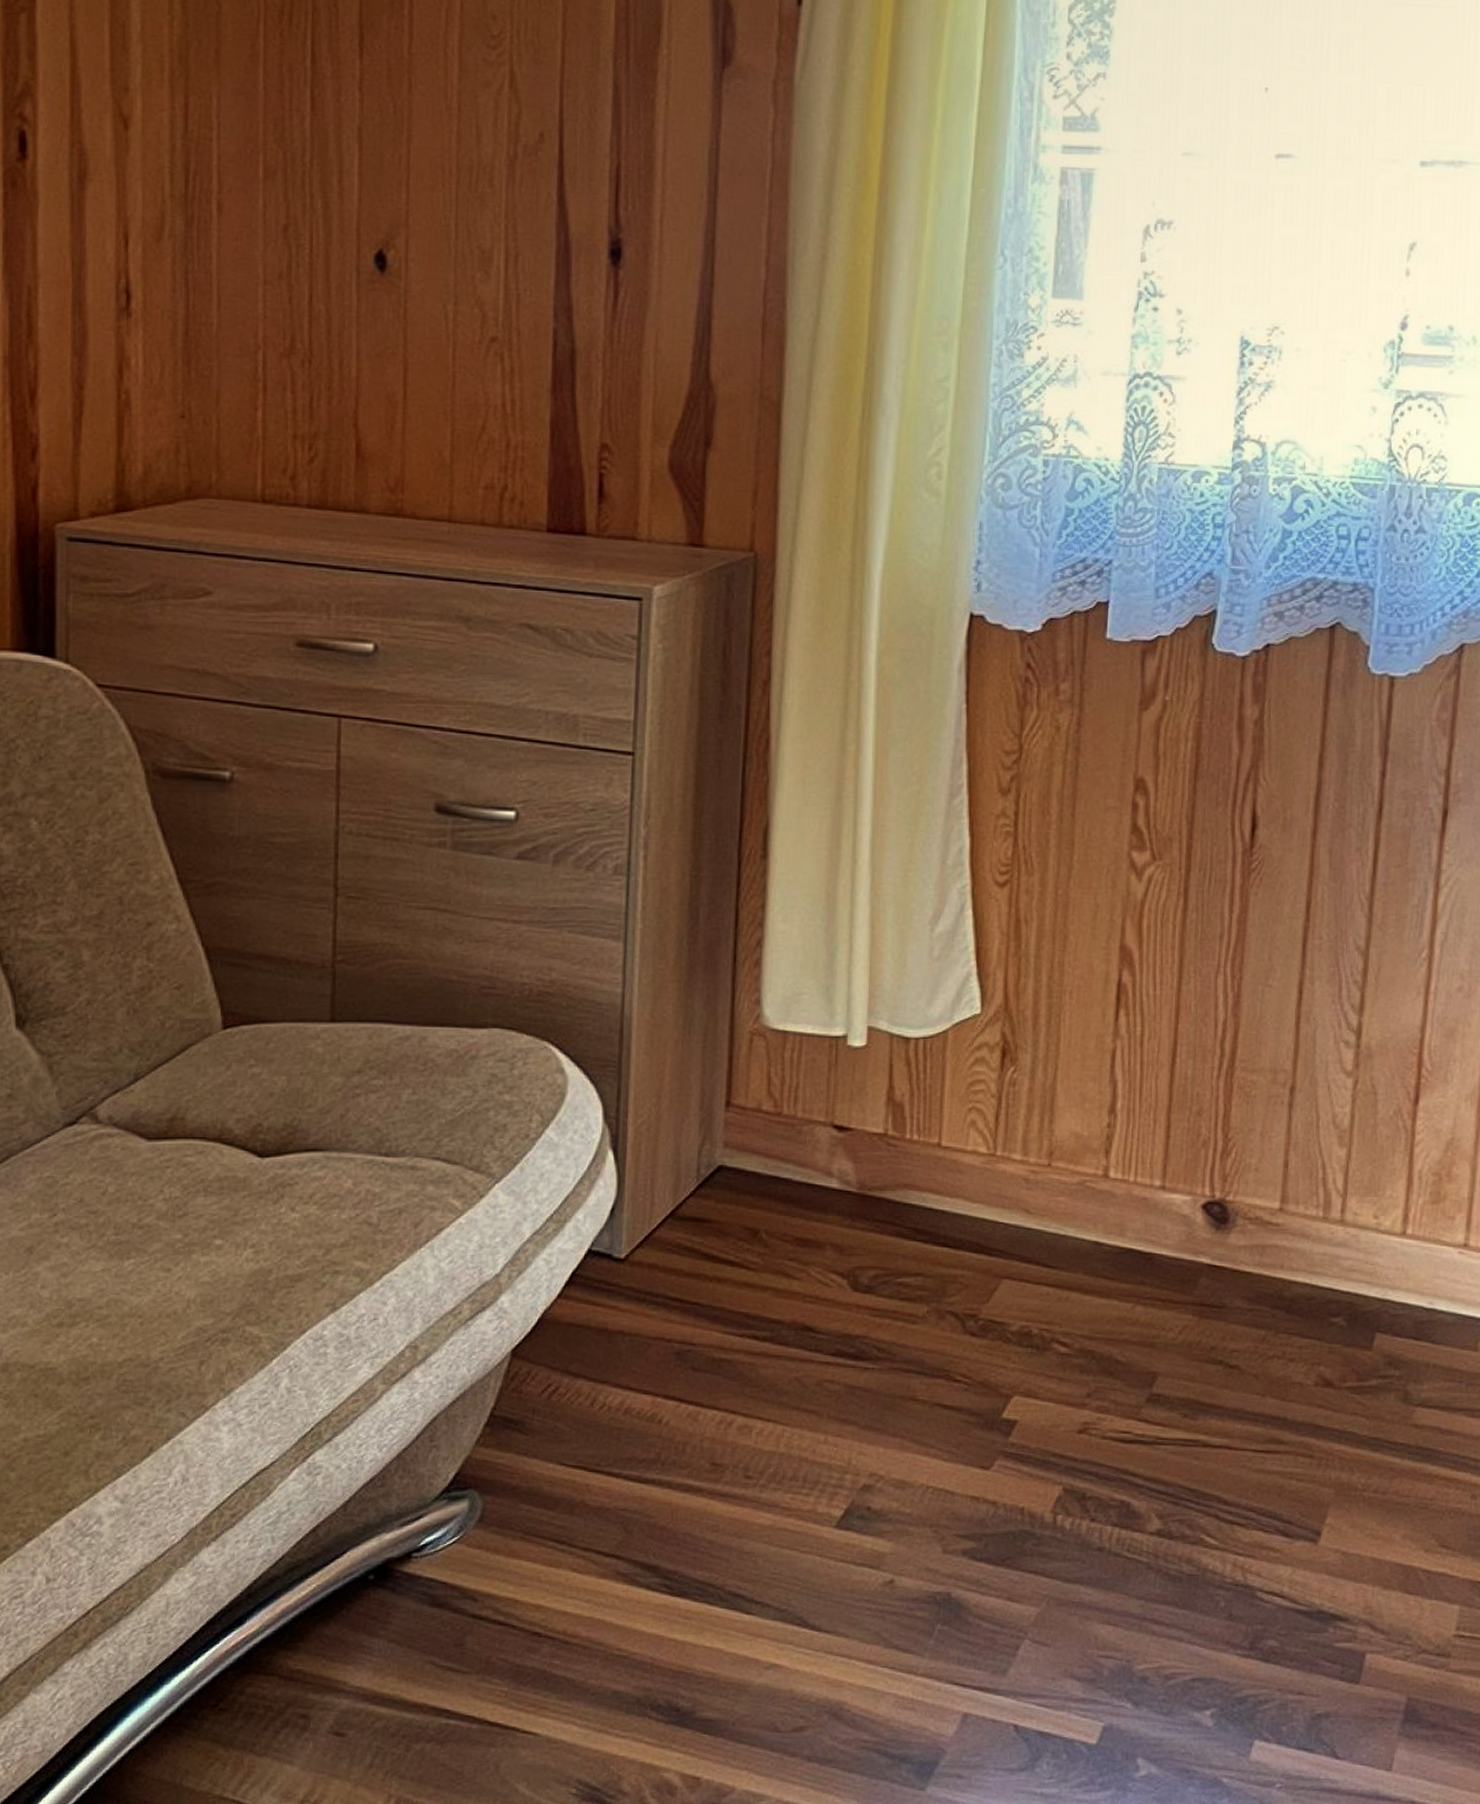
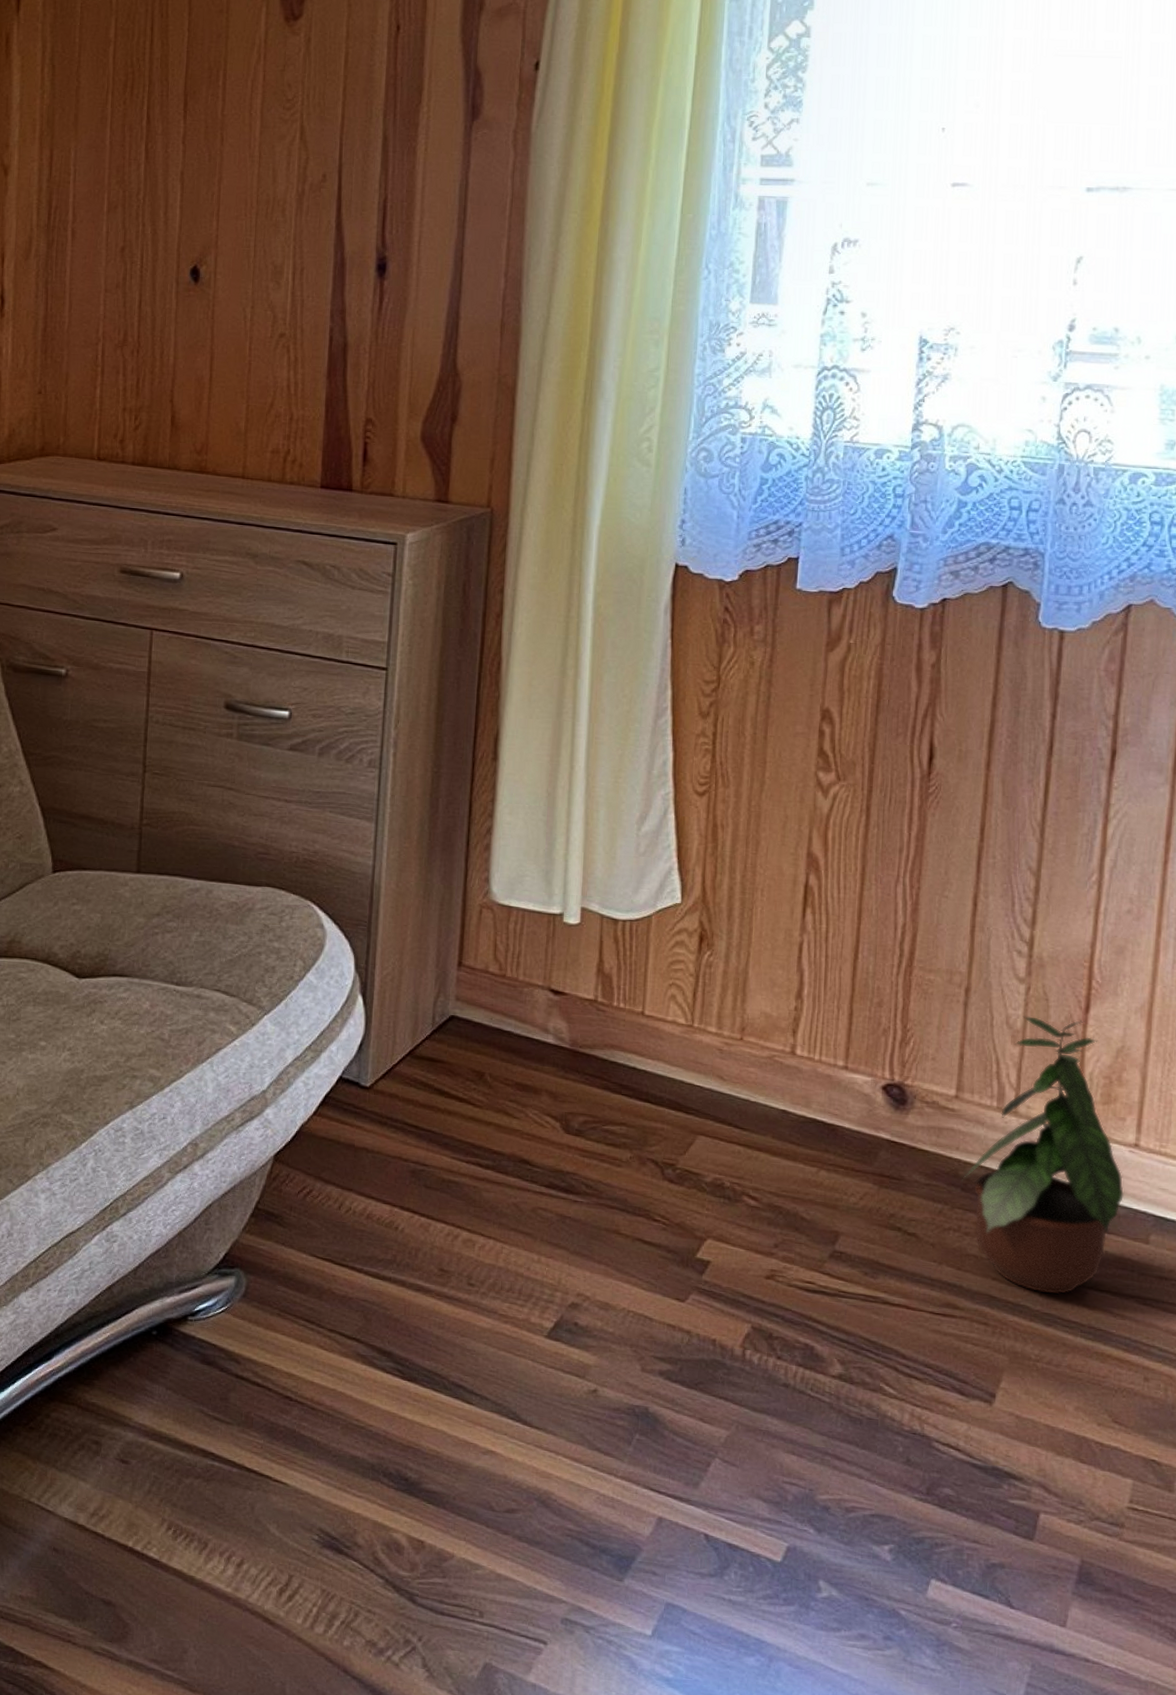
potted plant: none [1286,1113,1453,1416] -> present [962,1016,1124,1294]

